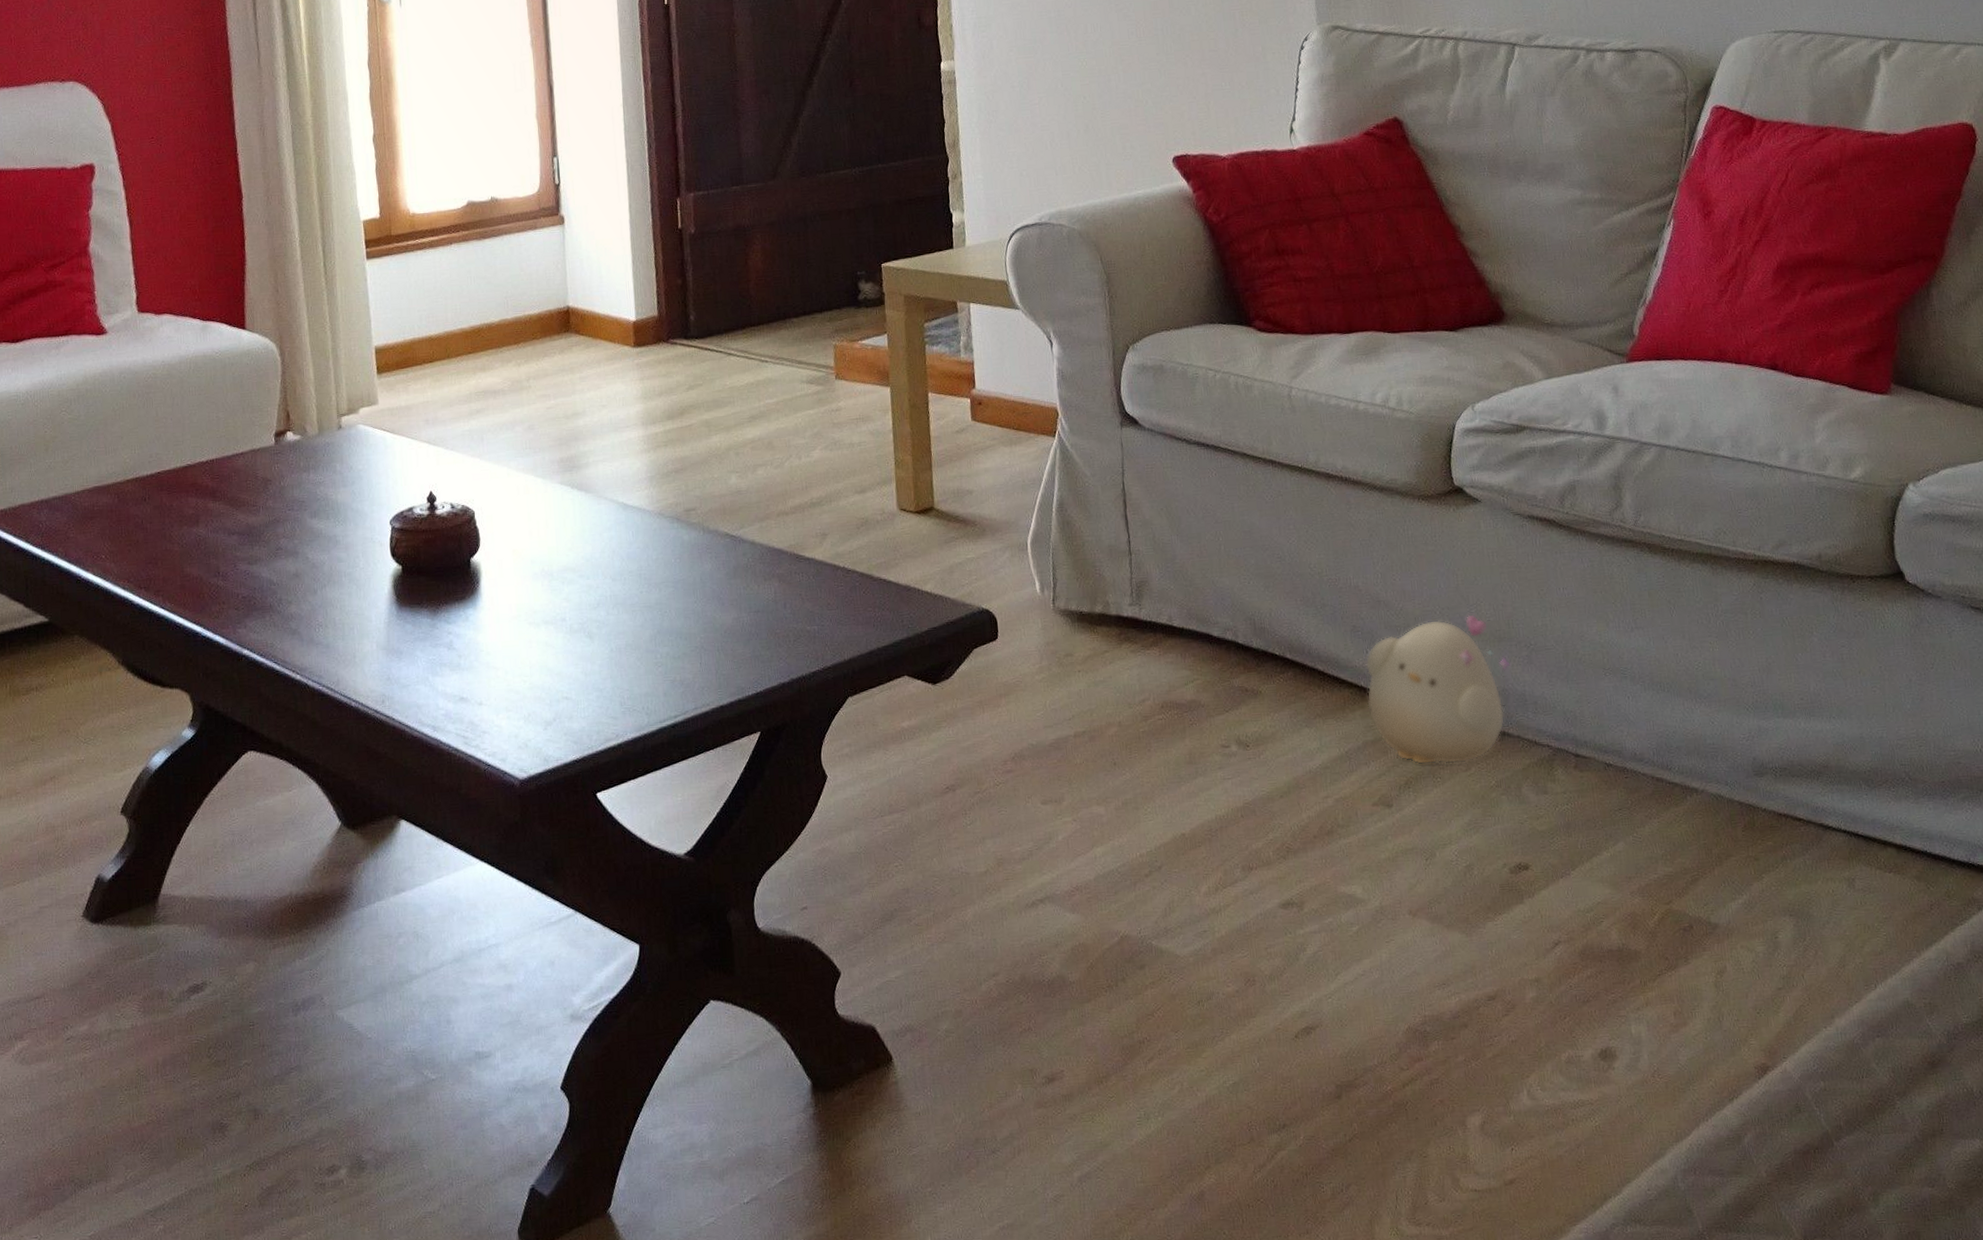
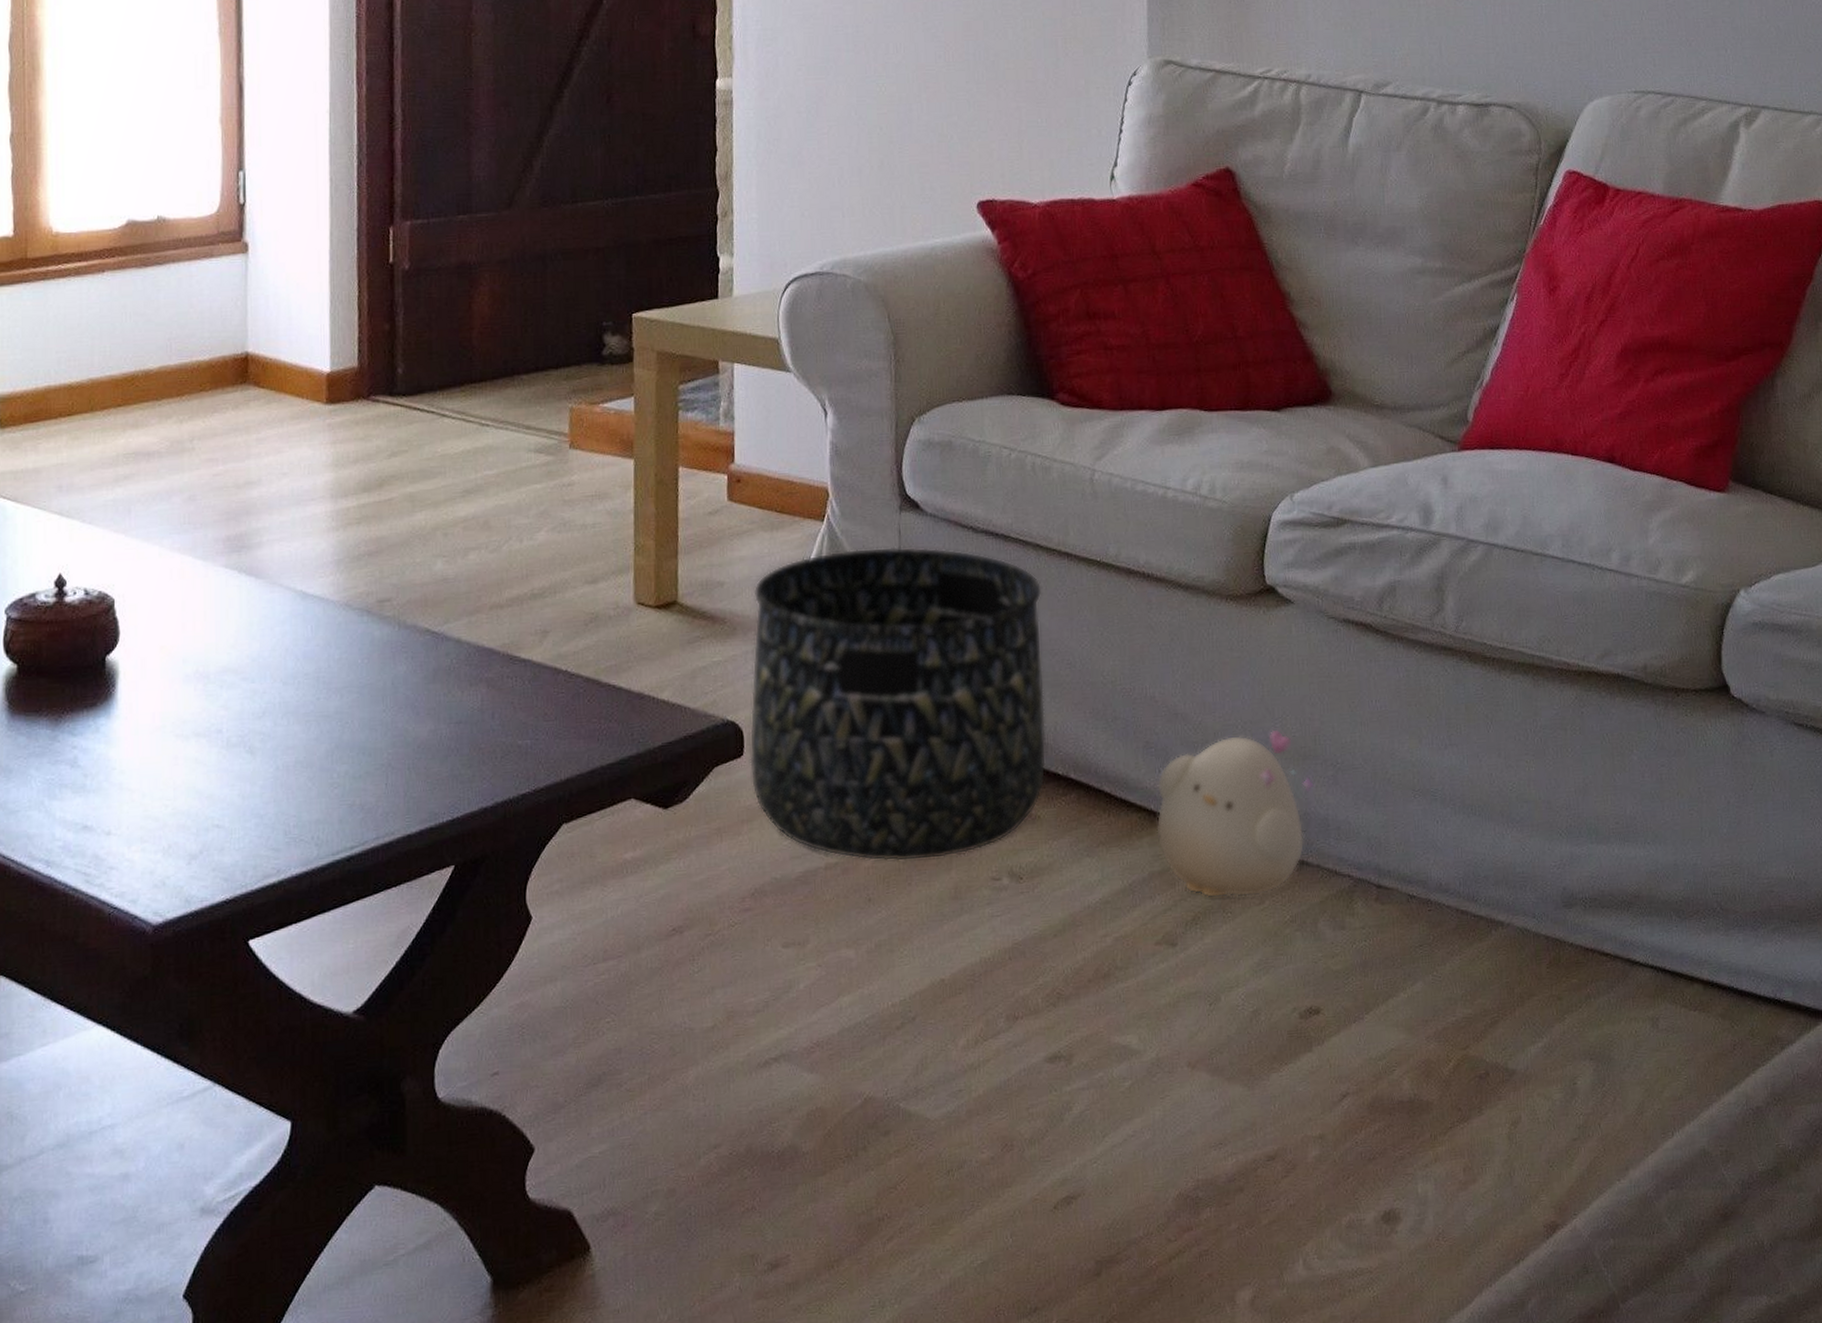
basket: none [998,457,1264,731] -> present [749,547,1047,862]

